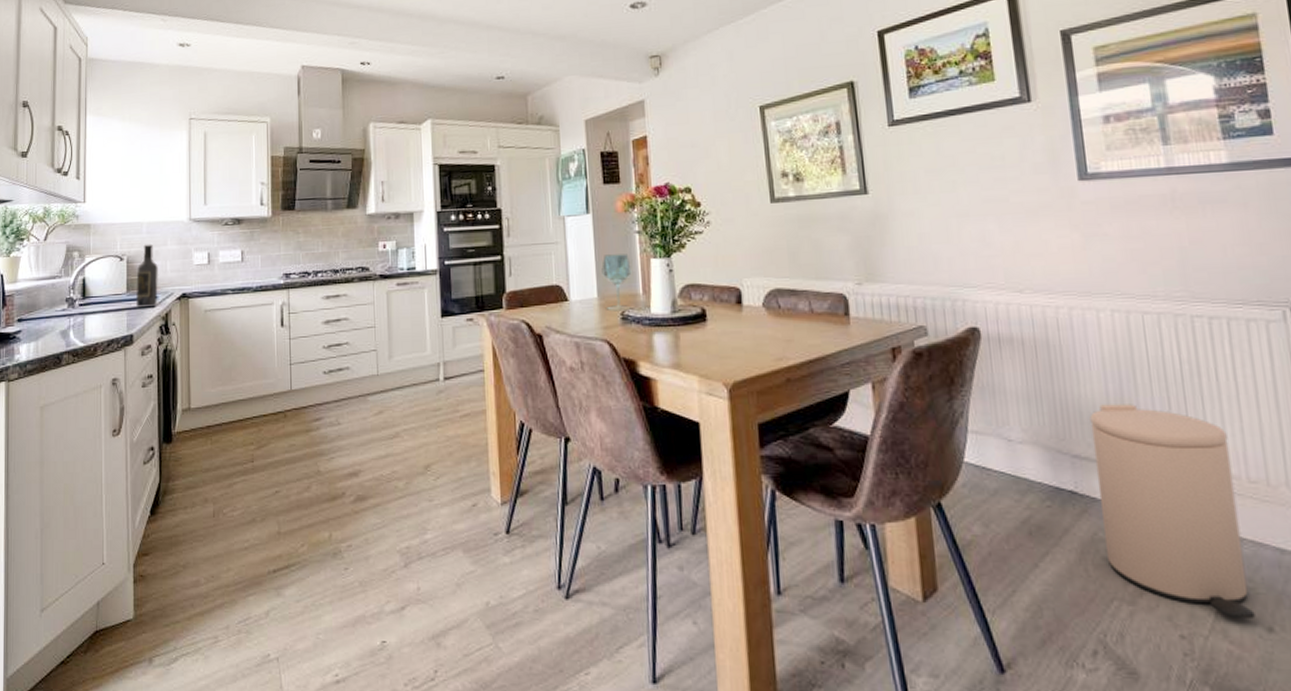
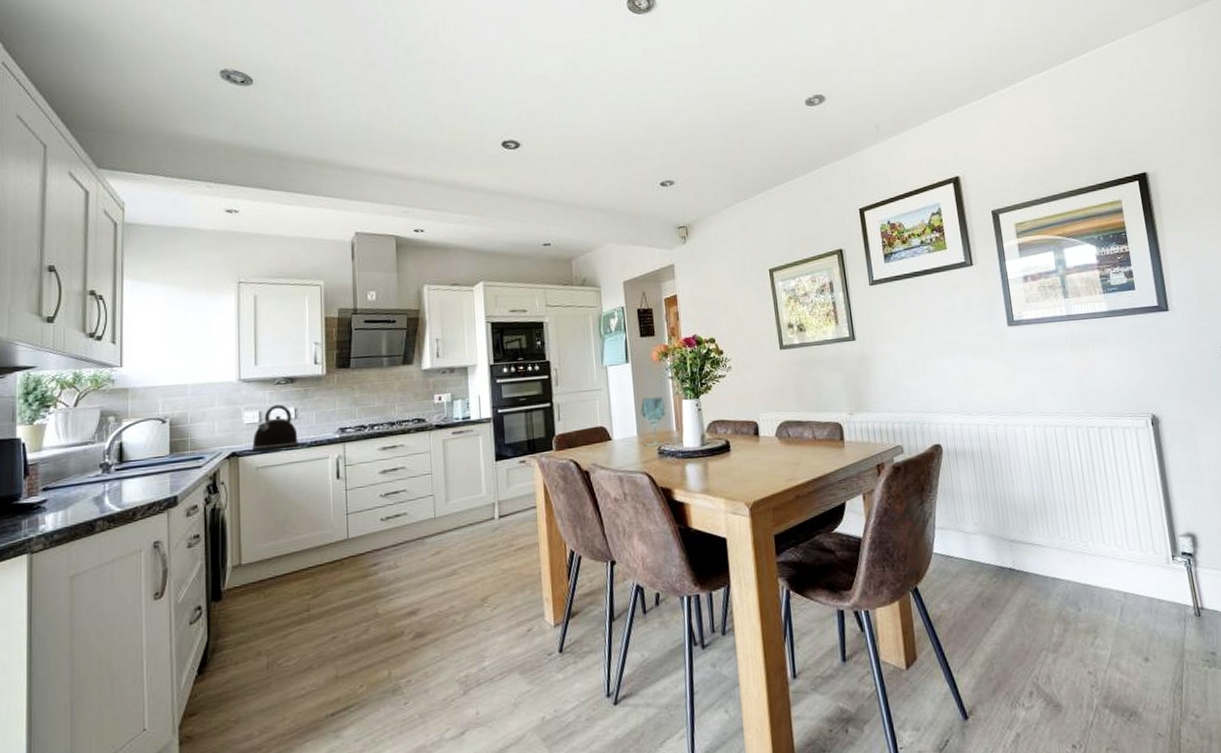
wine bottle: present [136,244,159,308] -> none [180,405,206,469]
kettle: none [200,246,244,294] -> present [251,404,298,452]
pedal bin: present [1089,404,1256,618] -> none [1021,497,1137,654]

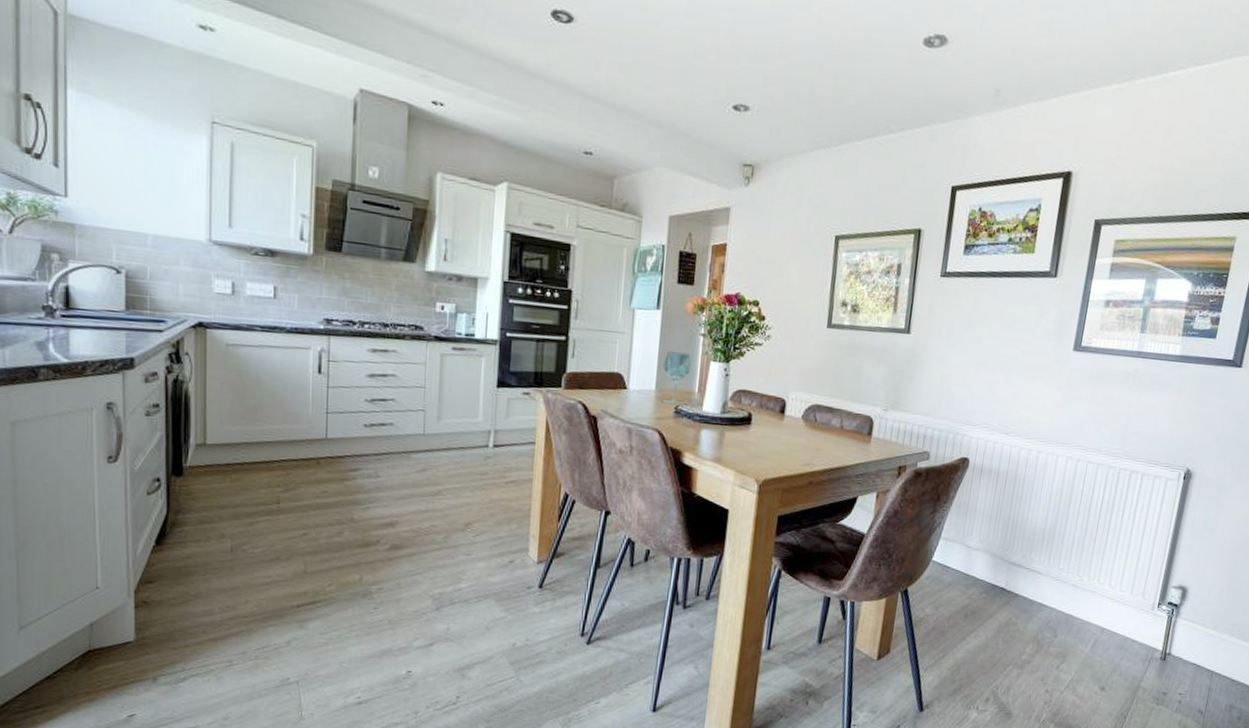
kettle: present [251,404,298,452] -> none [221,278,276,331]

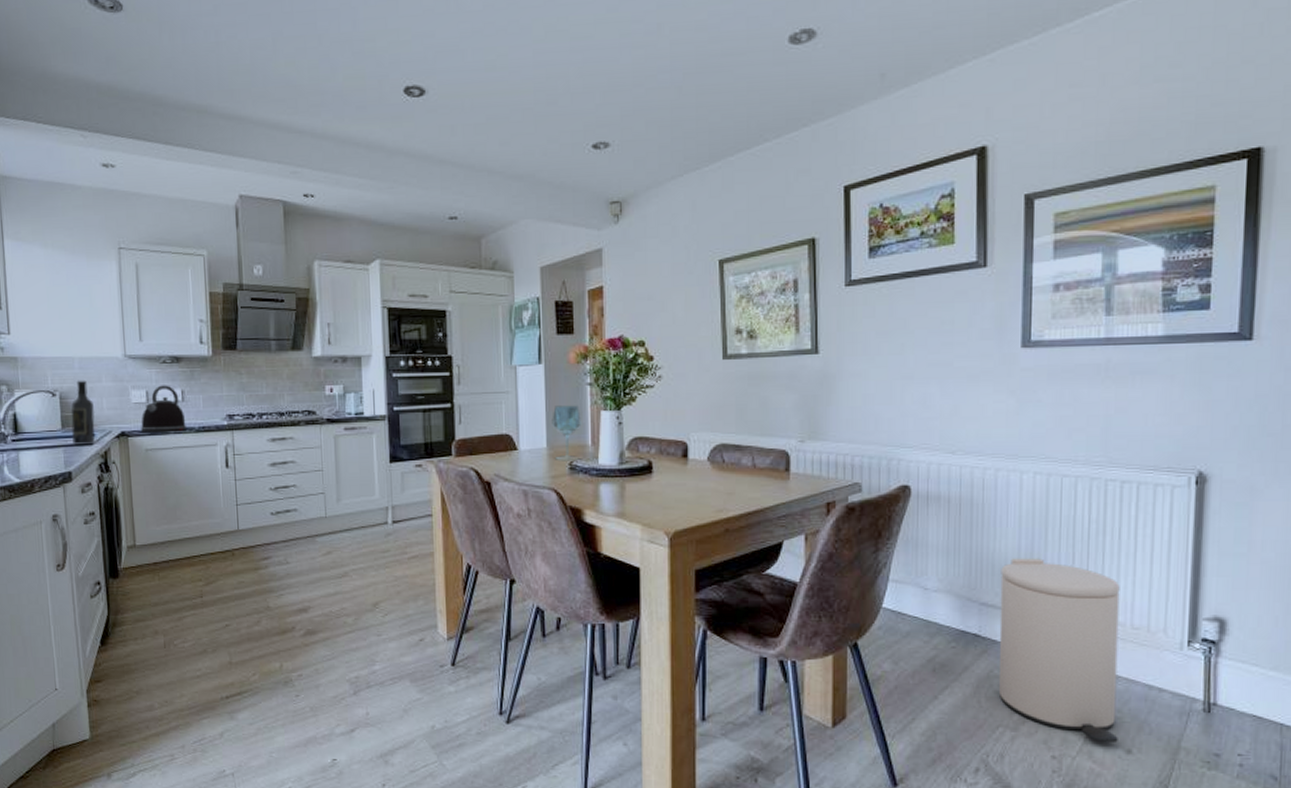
wine bottle: none [138,259,169,332] -> present [71,380,95,445]
kettle: none [221,278,276,331] -> present [140,385,186,433]
pedal bin: none [1013,527,1117,681] -> present [998,558,1120,742]

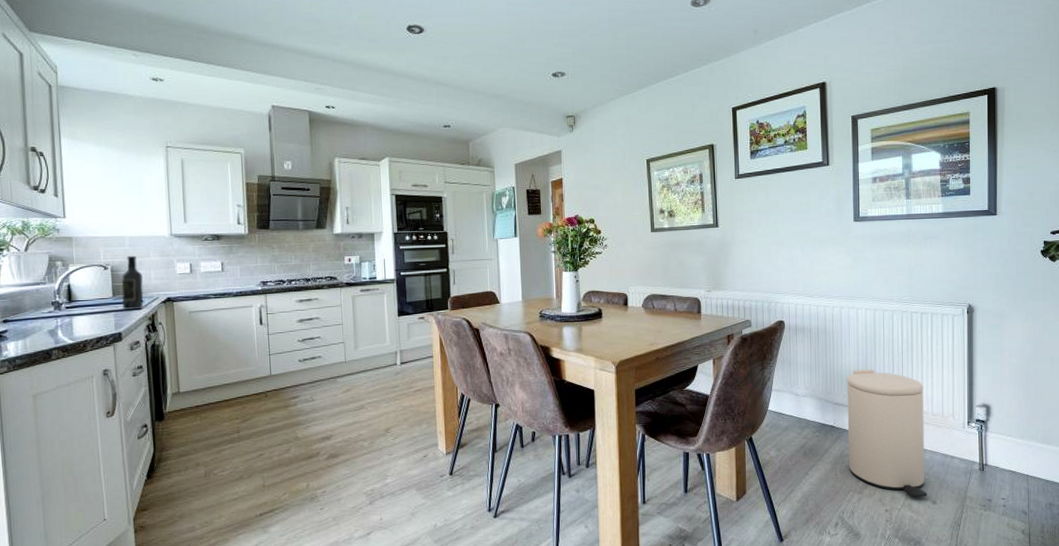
kettle: present [140,385,186,433] -> none [184,258,225,298]
wine glass: present [552,405,583,462] -> none [525,268,549,311]

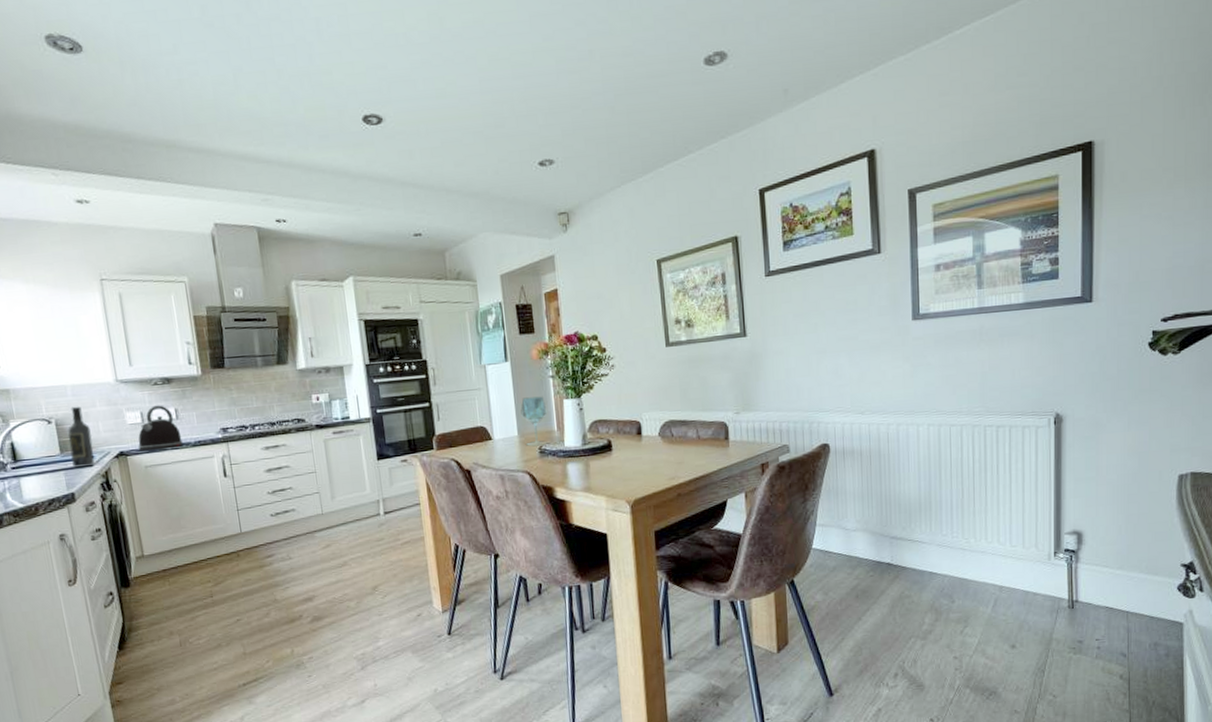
kettle: none [184,258,225,298] -> present [137,405,183,451]
wine glass: none [525,268,549,311] -> present [520,396,549,447]
pedal bin: present [846,369,927,497] -> none [906,495,1005,641]

